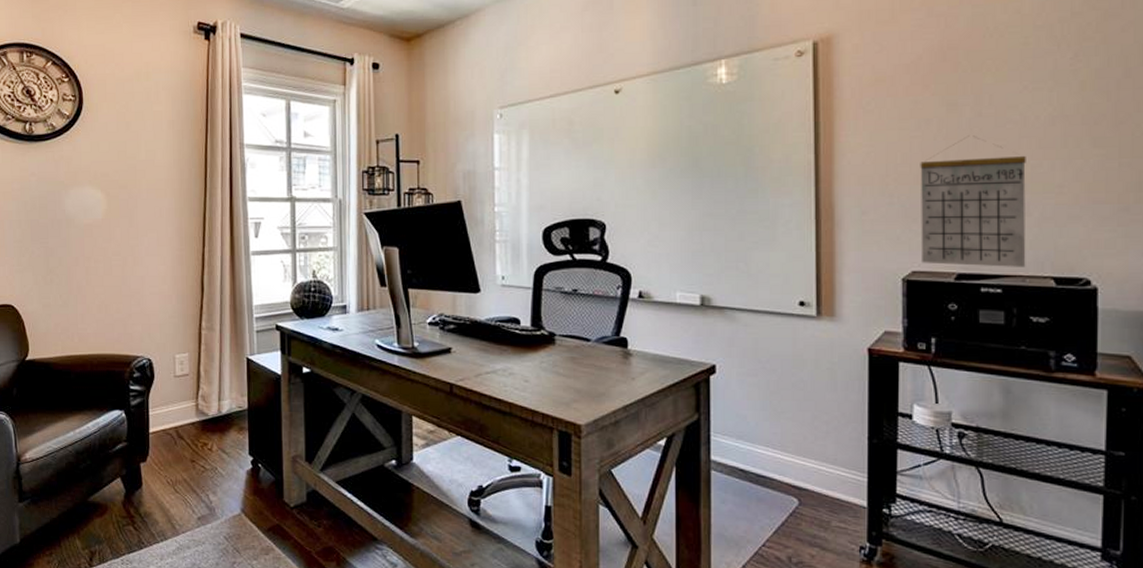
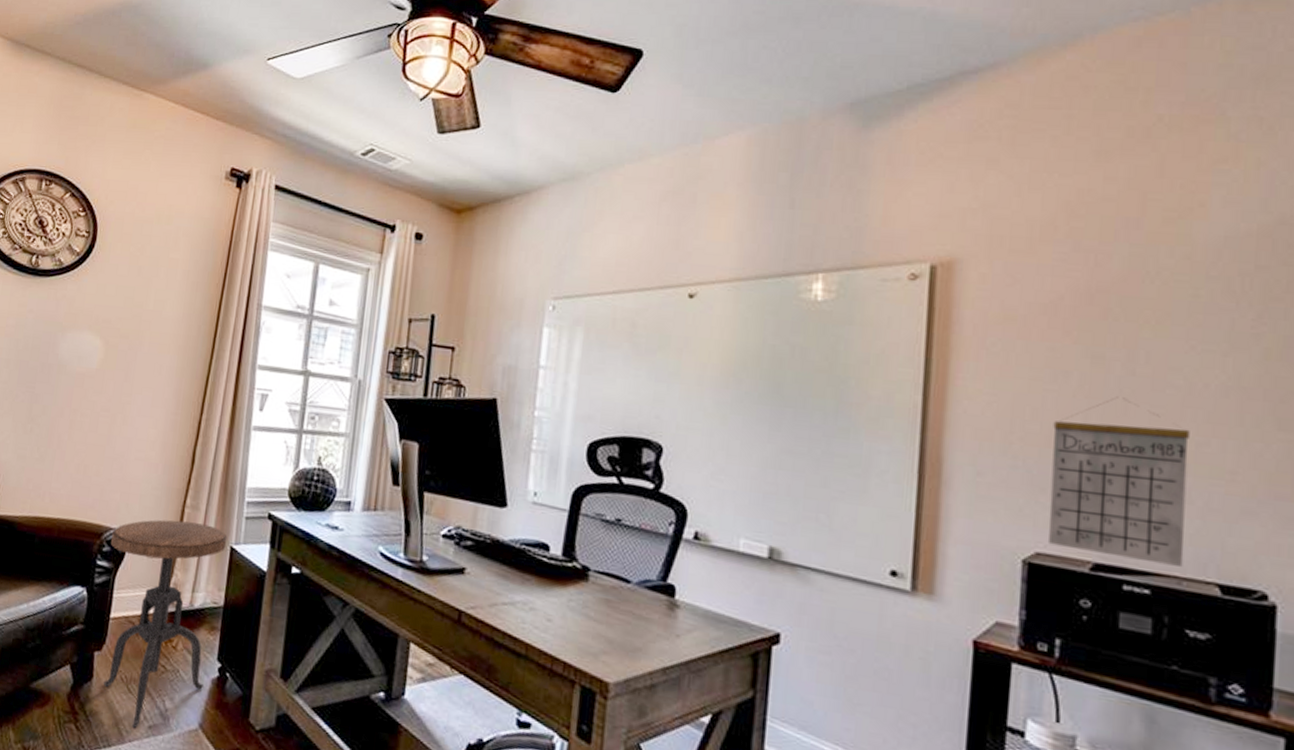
side table: none [139,342,243,521] -> present [103,519,228,728]

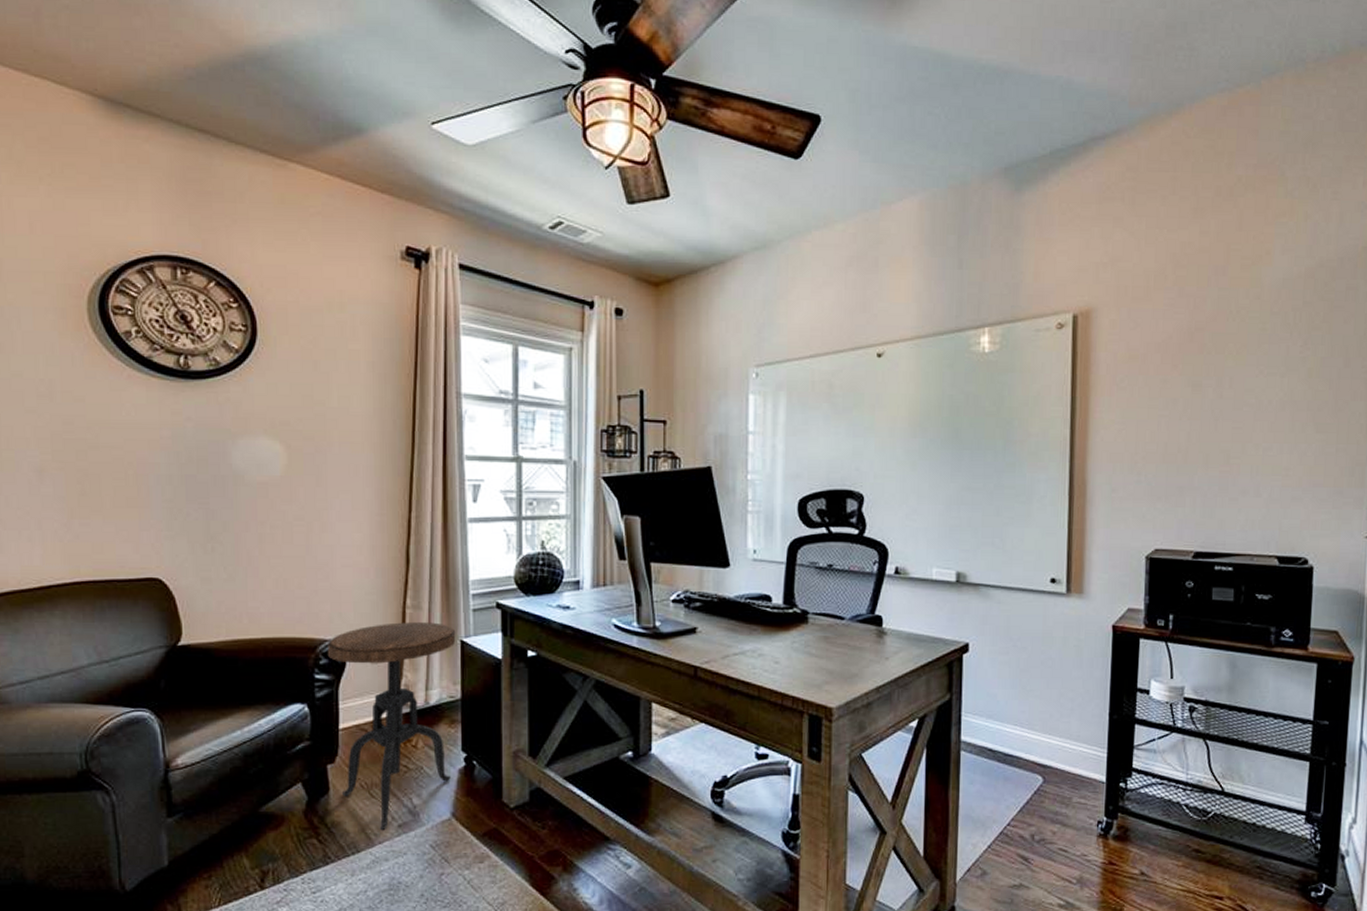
calendar: present [1048,397,1190,567] -> none [1163,417,1259,546]

